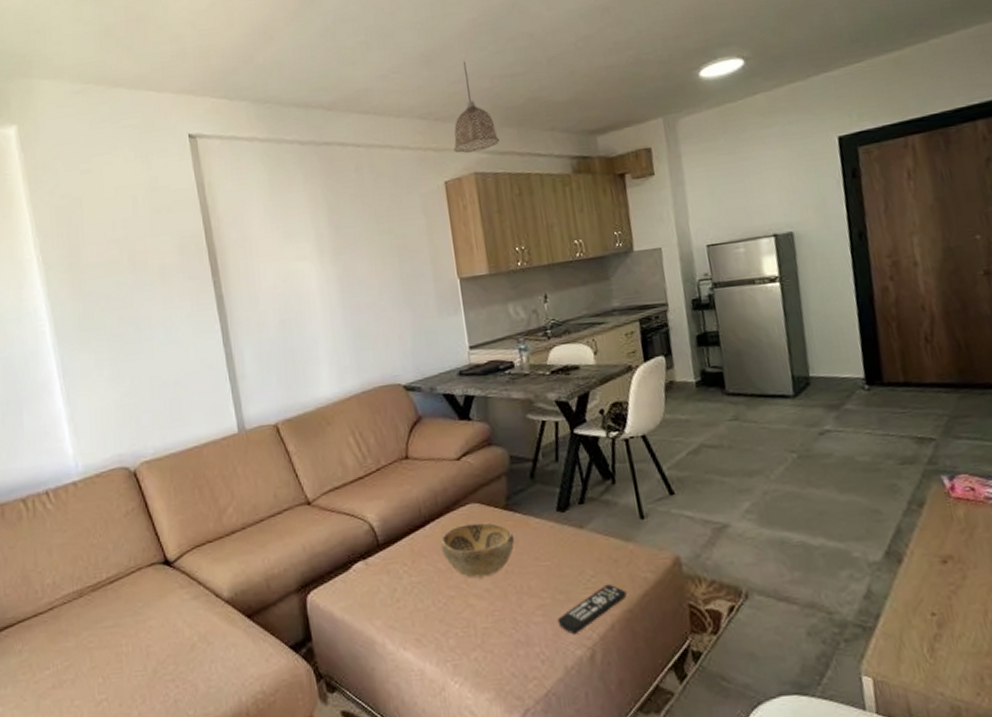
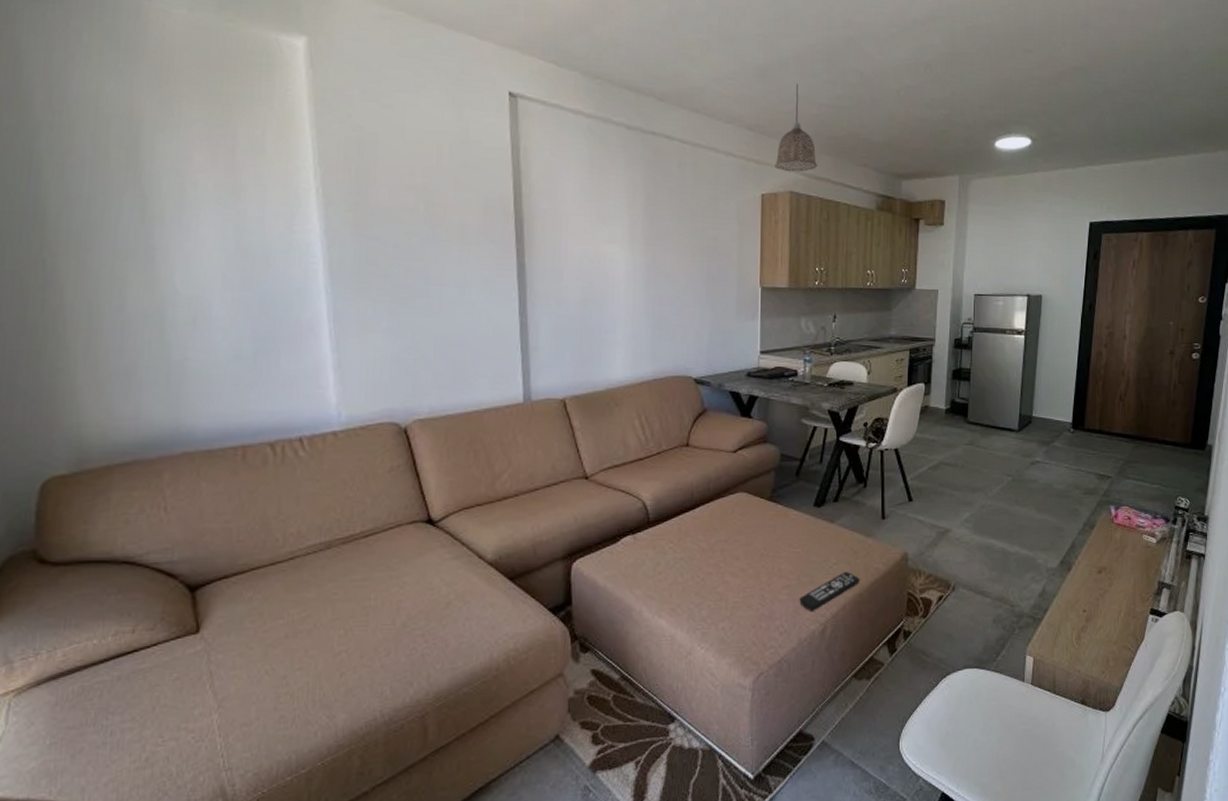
decorative bowl: present [440,522,514,578] -> none [707,510,773,558]

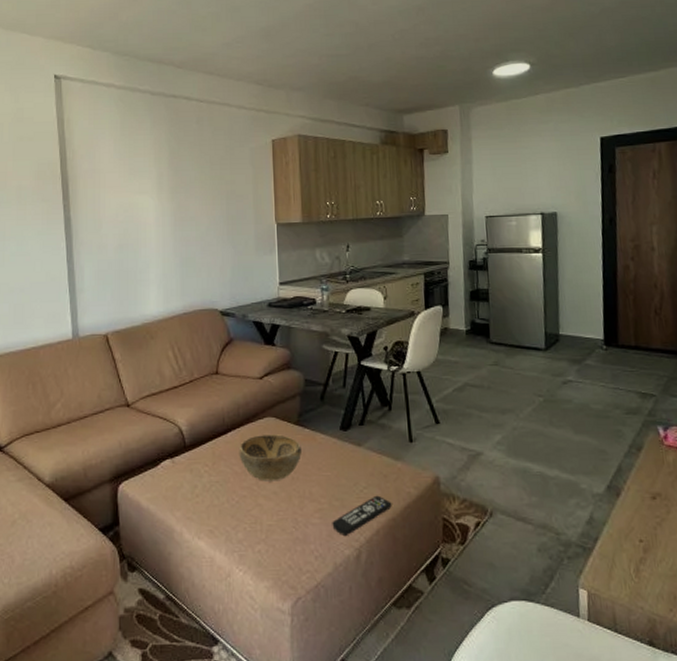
decorative bowl: none [707,510,773,558] -> present [239,434,301,482]
pendant lamp: present [775,84,818,172] -> none [282,39,322,117]

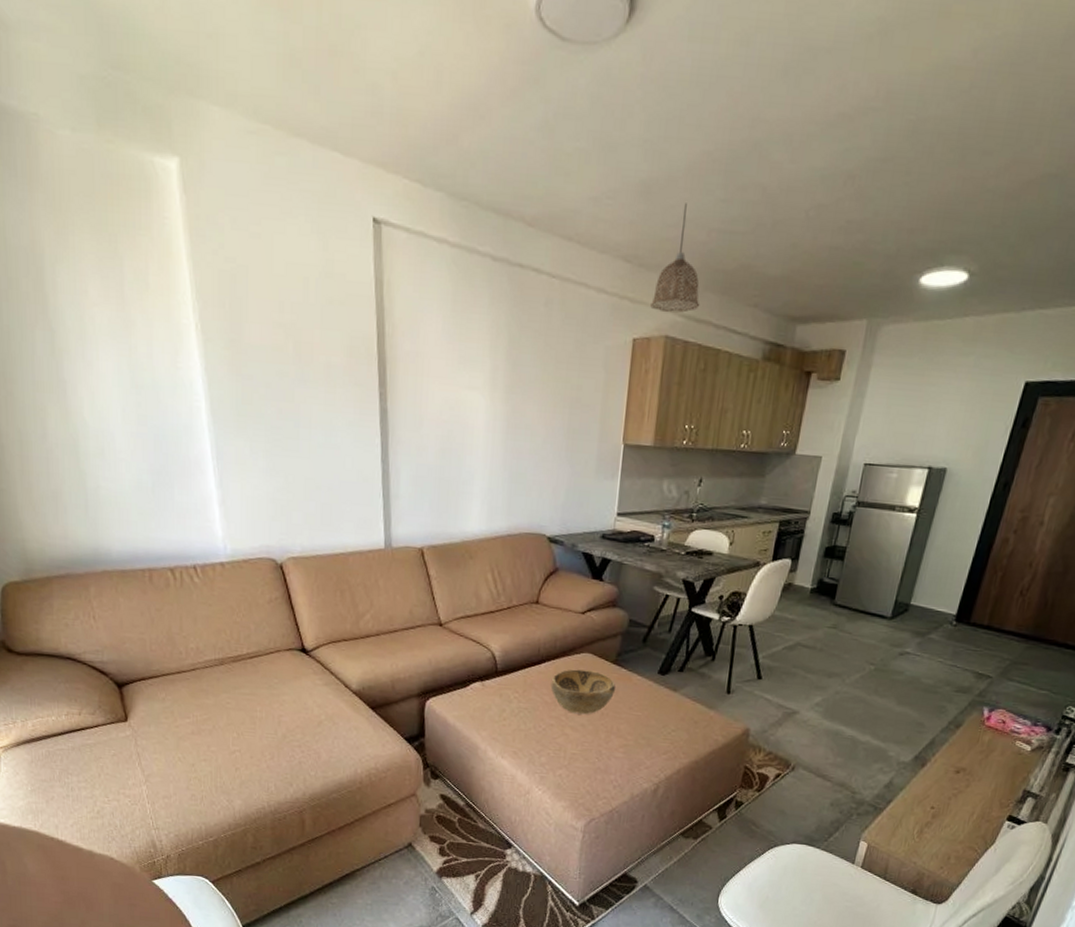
pendant lamp: none [282,39,322,117] -> present [650,203,700,313]
remote control: present [332,495,392,535] -> none [634,738,698,771]

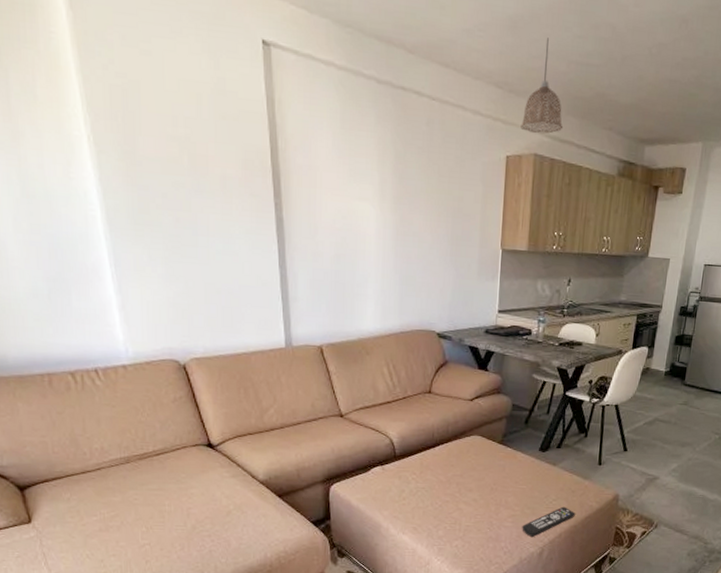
decorative bowl: present [550,669,615,715] -> none [445,450,502,491]
remote control: none [634,738,698,771] -> present [522,506,575,537]

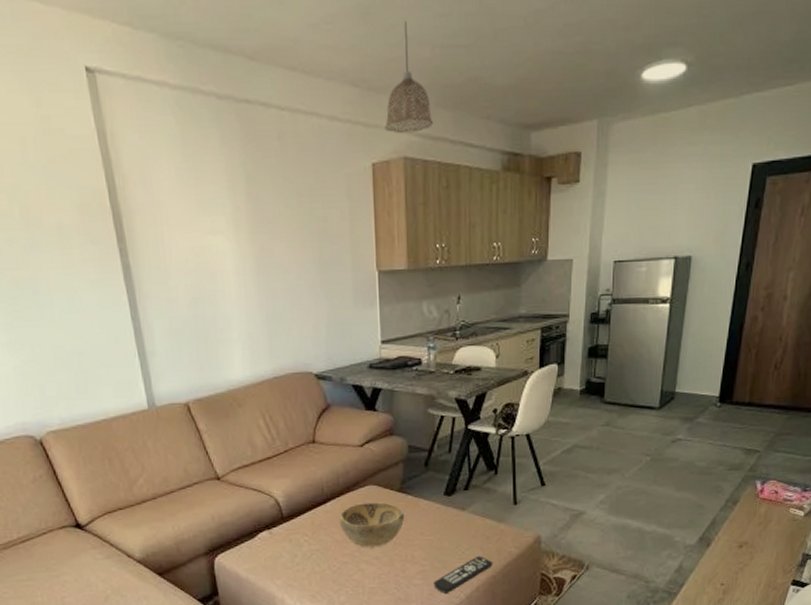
decorative bowl: none [445,450,502,491] -> present [339,502,404,548]

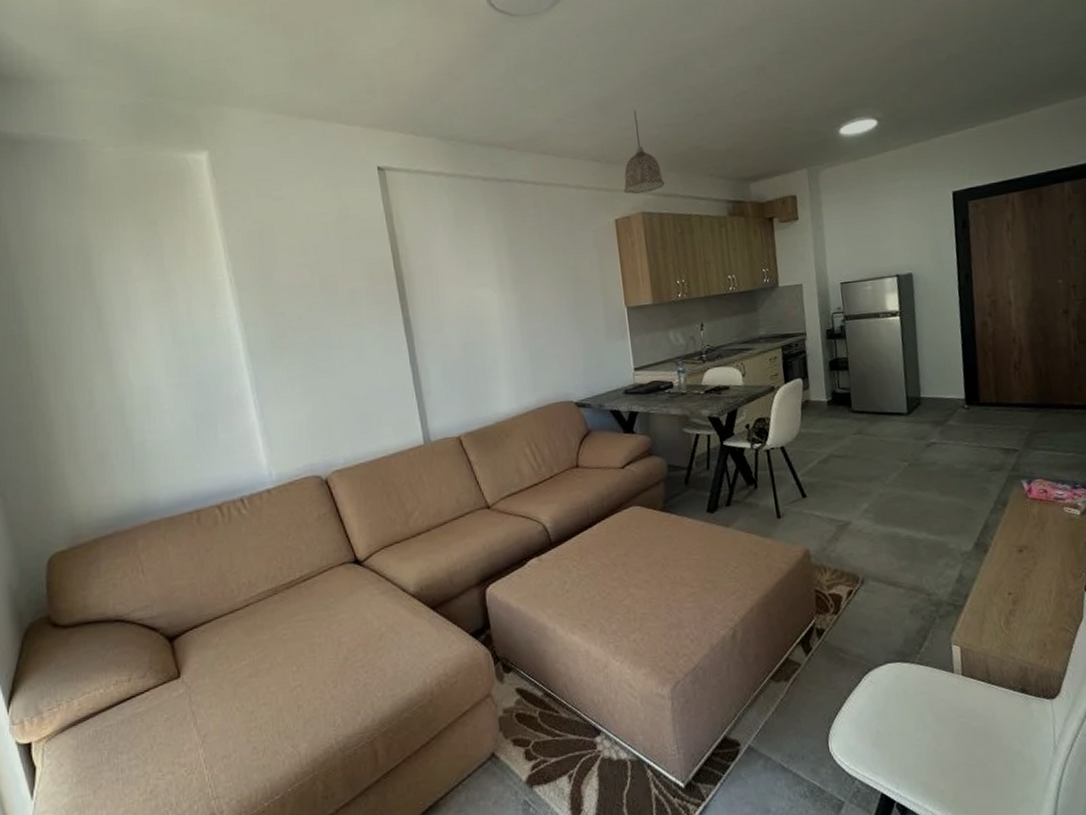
decorative bowl: present [339,502,404,548] -> none [605,522,670,571]
remote control: present [433,555,493,594] -> none [705,573,764,617]

